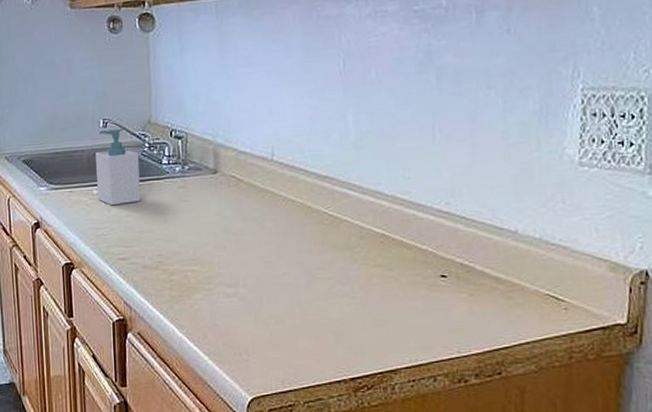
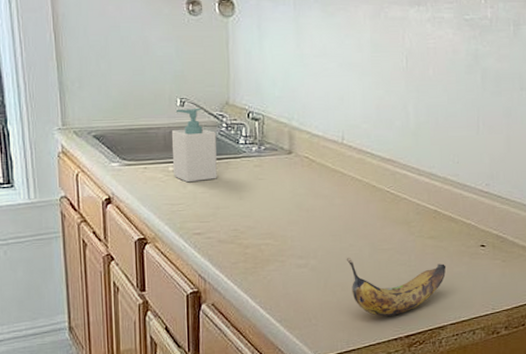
banana: none [279,287,398,355] -> present [346,258,446,317]

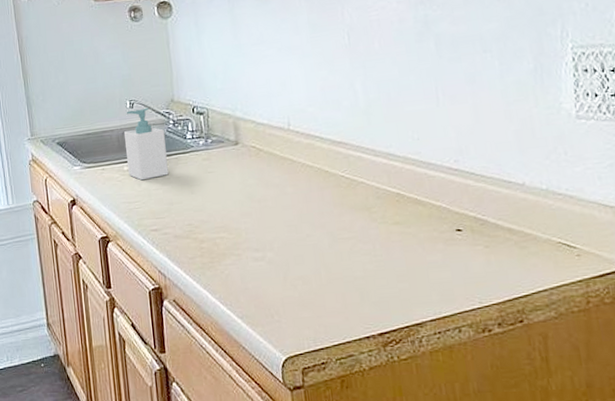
banana: present [346,258,446,317] -> none [304,249,418,312]

